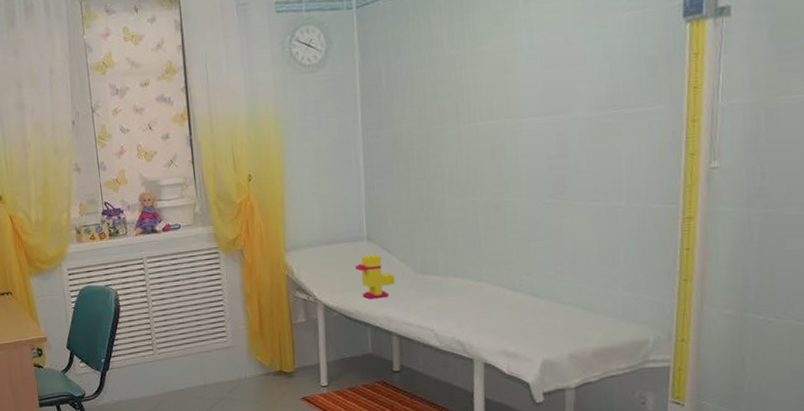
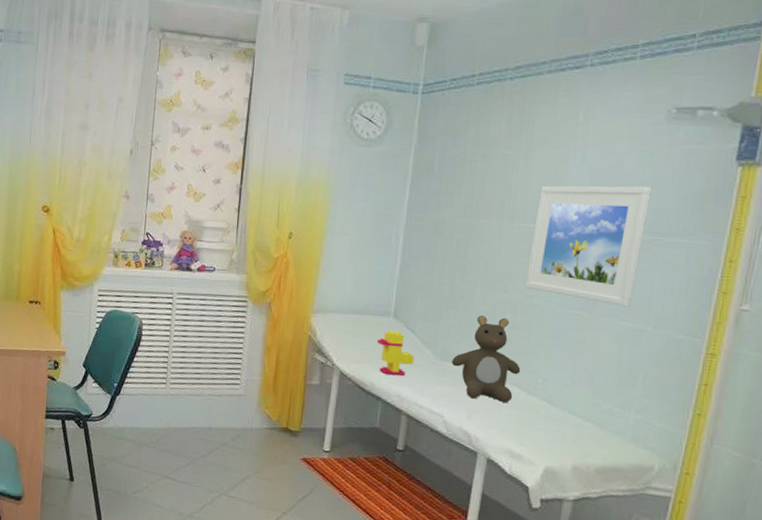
teddy bear: none [432,220,503,306] -> present [451,315,521,402]
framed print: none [492,60,604,187] -> present [525,185,652,307]

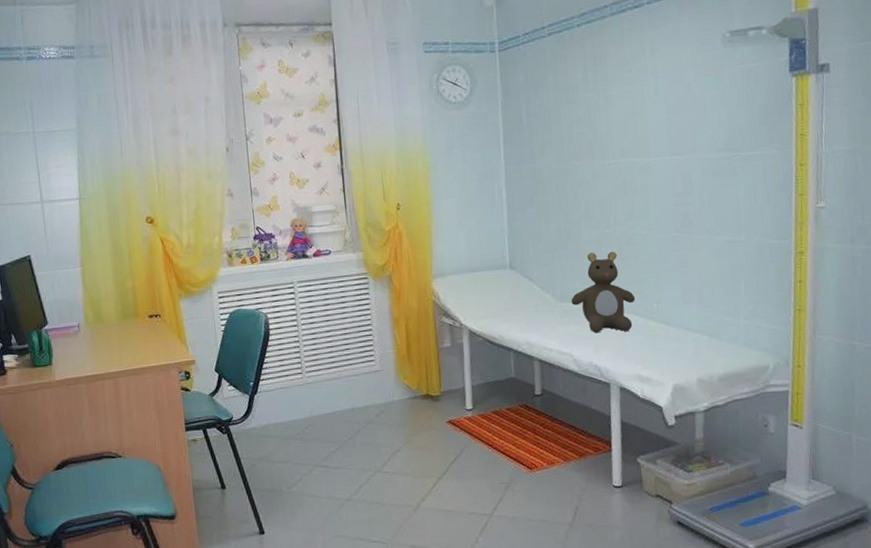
toy blocks: present [376,330,414,376] -> none [498,281,536,325]
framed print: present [525,185,652,307] -> none [623,108,723,223]

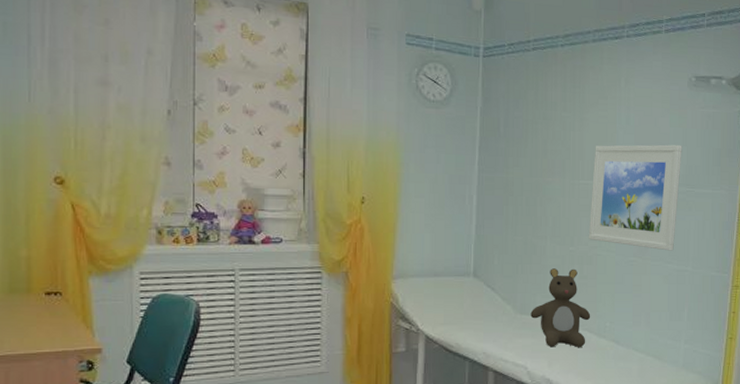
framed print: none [623,108,723,223] -> present [588,144,682,251]

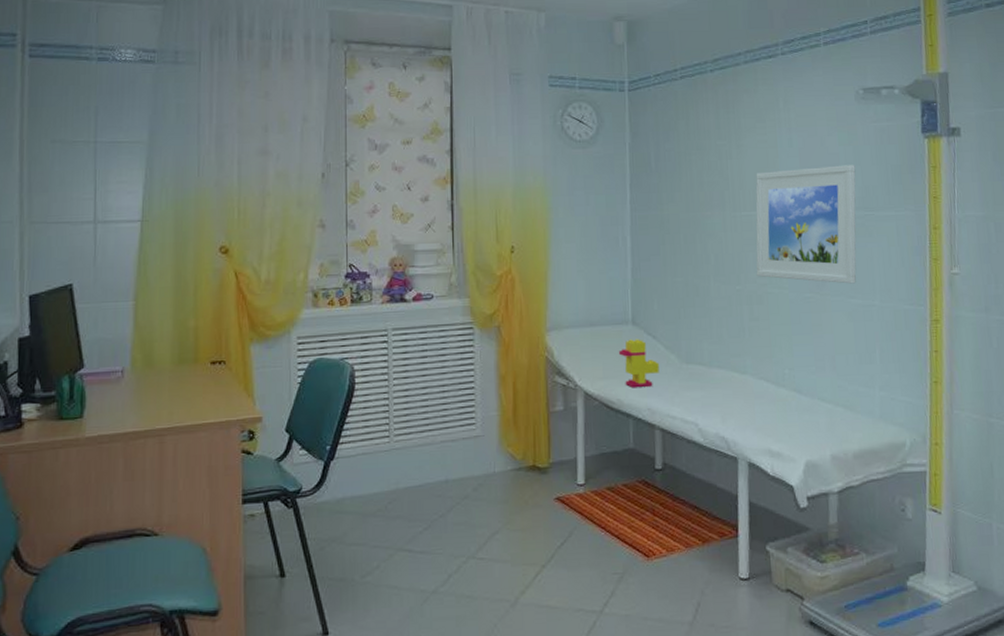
toy blocks: none [459,290,496,334] -> present [618,339,659,388]
teddy bear: present [530,268,591,347] -> none [697,310,766,399]

